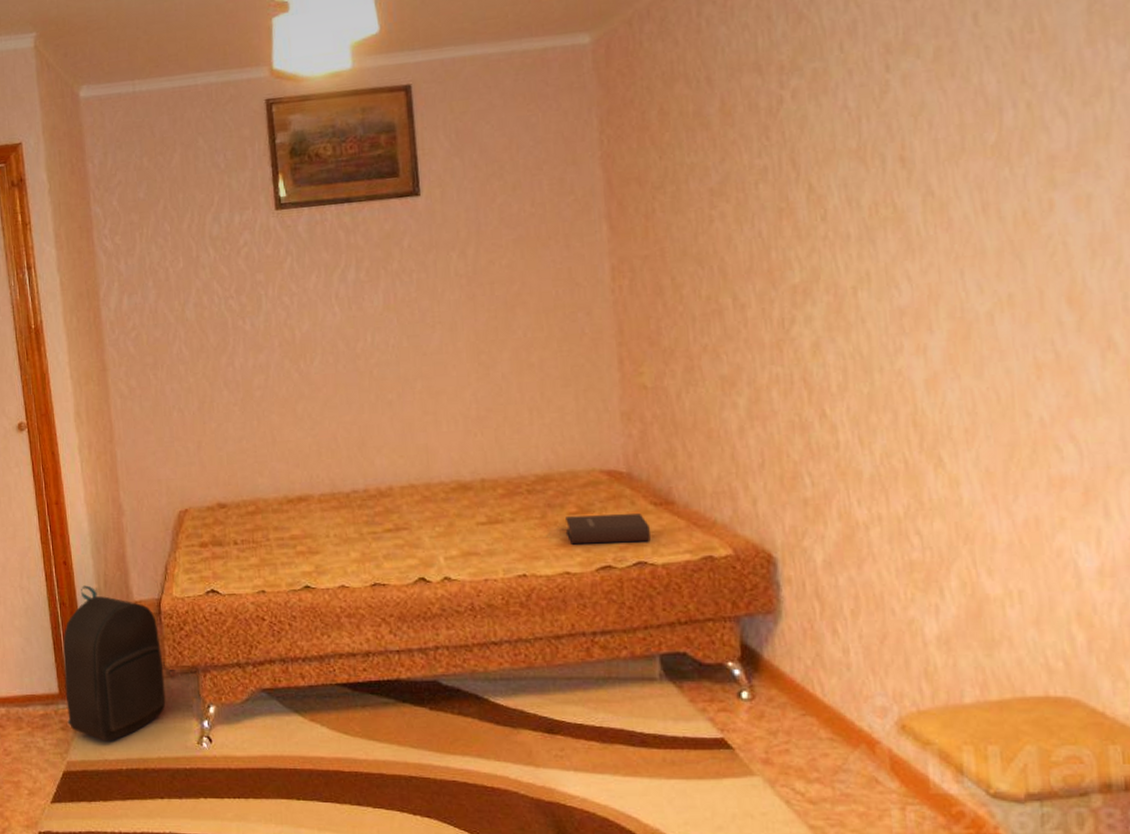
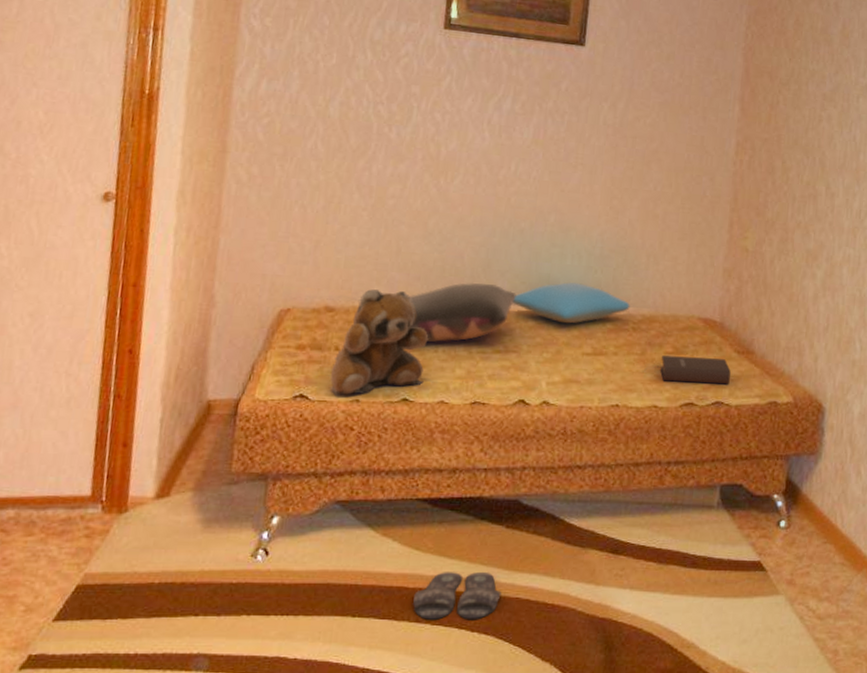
backpack: present [63,585,166,742] -> none [94,378,230,552]
teddy bear: none [235,480,321,589] -> present [330,289,429,397]
pillow: none [292,461,397,527] -> present [408,282,516,342]
slippers: none [351,754,437,804] -> present [413,571,502,620]
cushion: none [394,449,520,494] -> present [513,282,630,324]

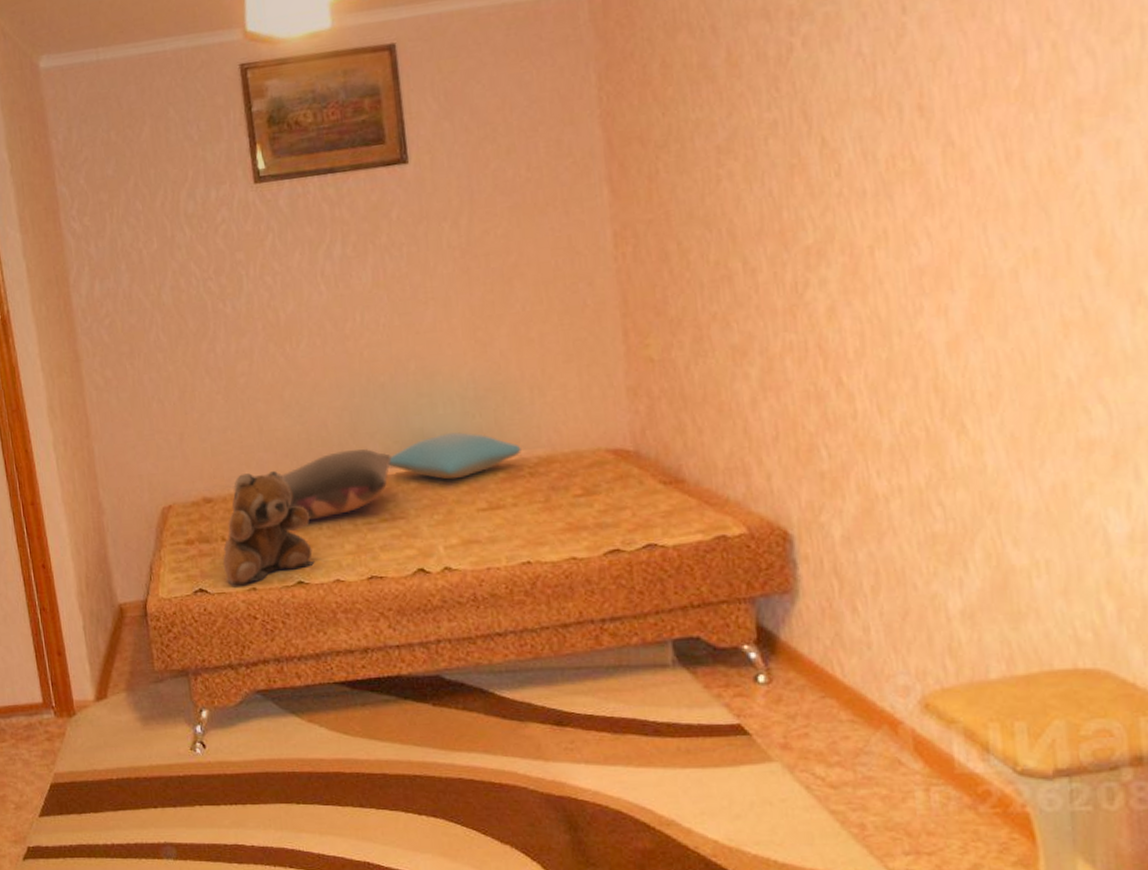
slippers: present [413,571,502,620] -> none [353,752,443,804]
book: present [660,355,731,385] -> none [571,493,660,528]

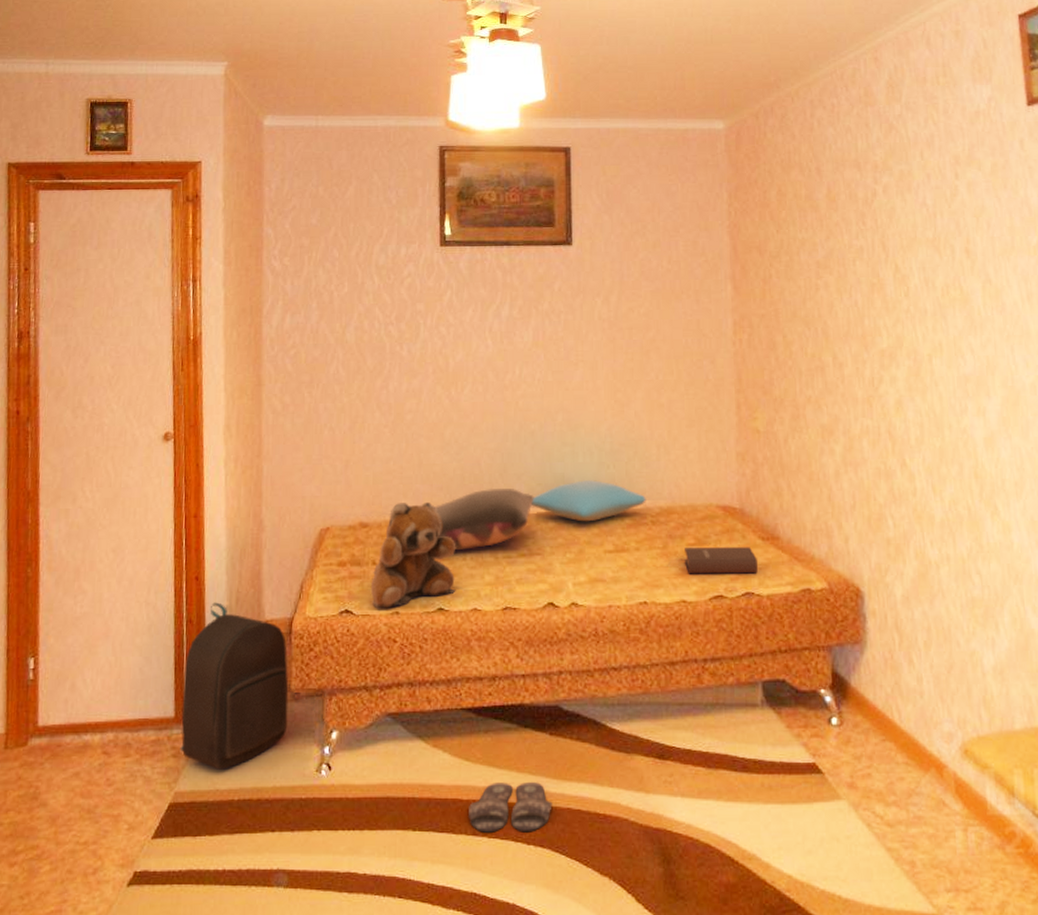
backpack: none [45,589,156,751] -> present [180,602,289,770]
slippers: none [353,752,443,804] -> present [469,781,553,833]
book: none [571,493,660,528] -> present [685,547,758,574]

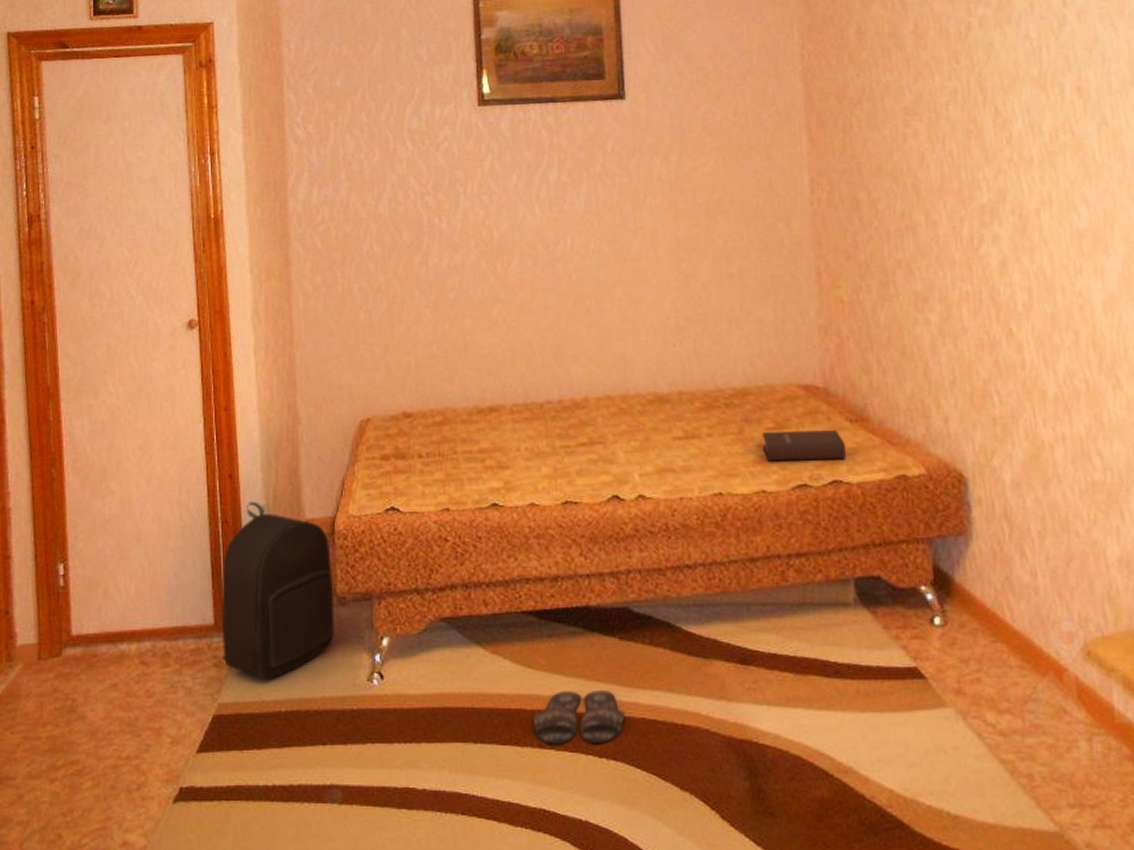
teddy bear: present [371,503,456,610] -> none [418,389,511,507]
pillow: present [434,487,534,550] -> none [483,370,593,440]
cushion: present [532,480,646,522] -> none [590,360,718,407]

